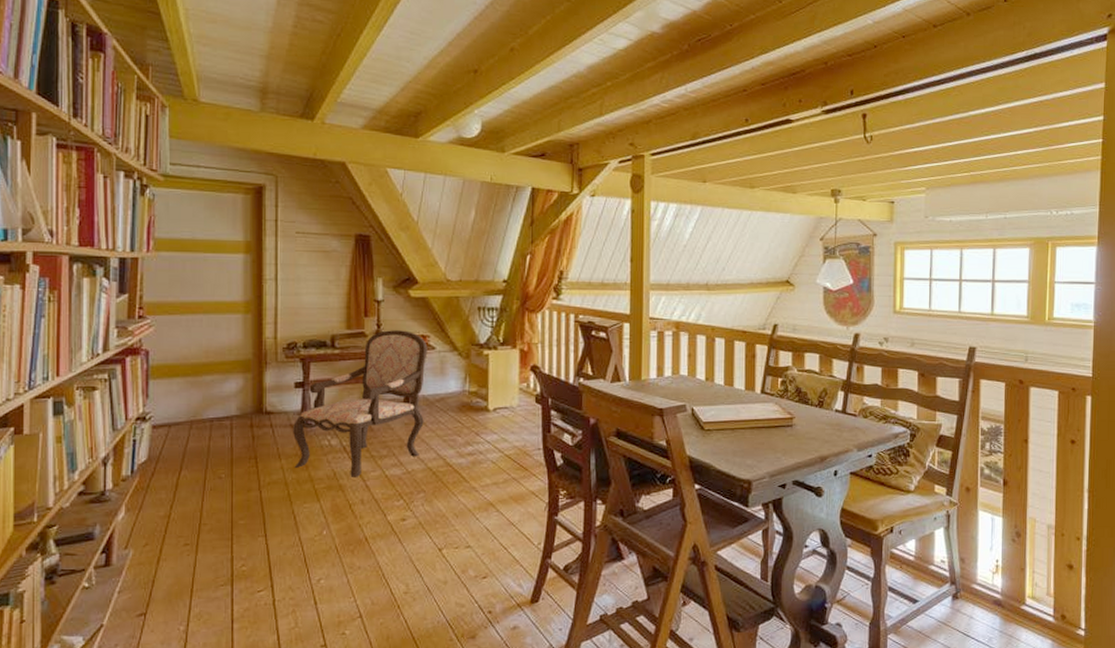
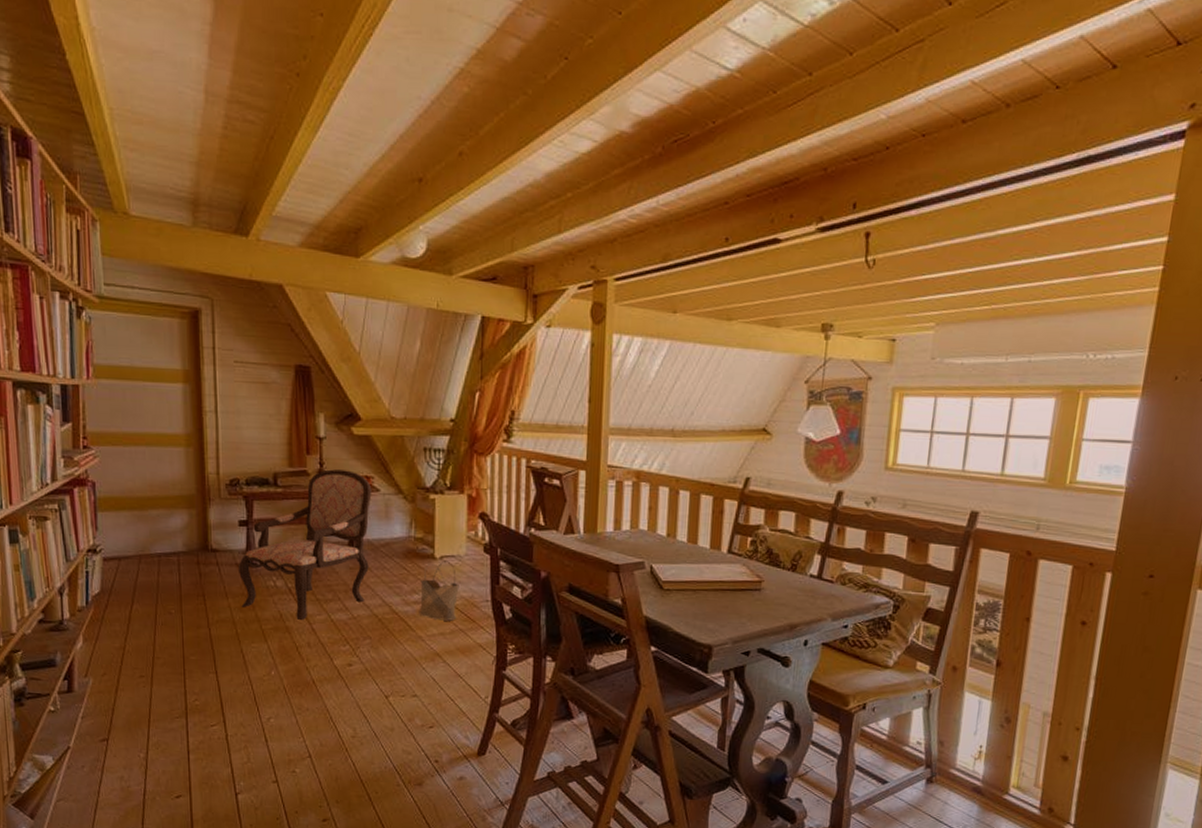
woven basket: none [472,412,512,470] -> present [419,561,459,621]

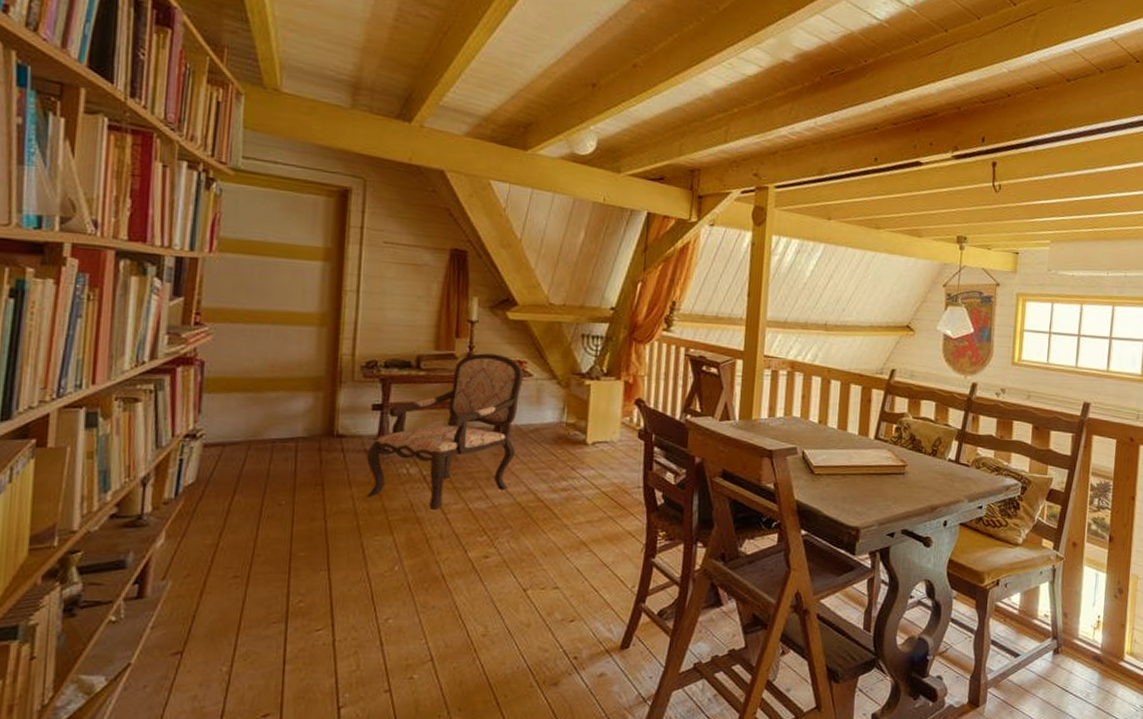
woven basket: present [419,561,459,621] -> none [566,447,611,508]

